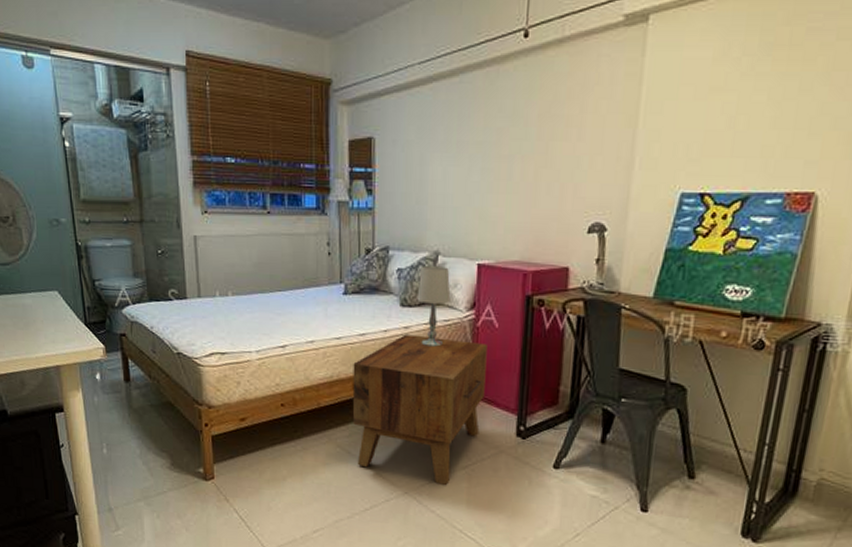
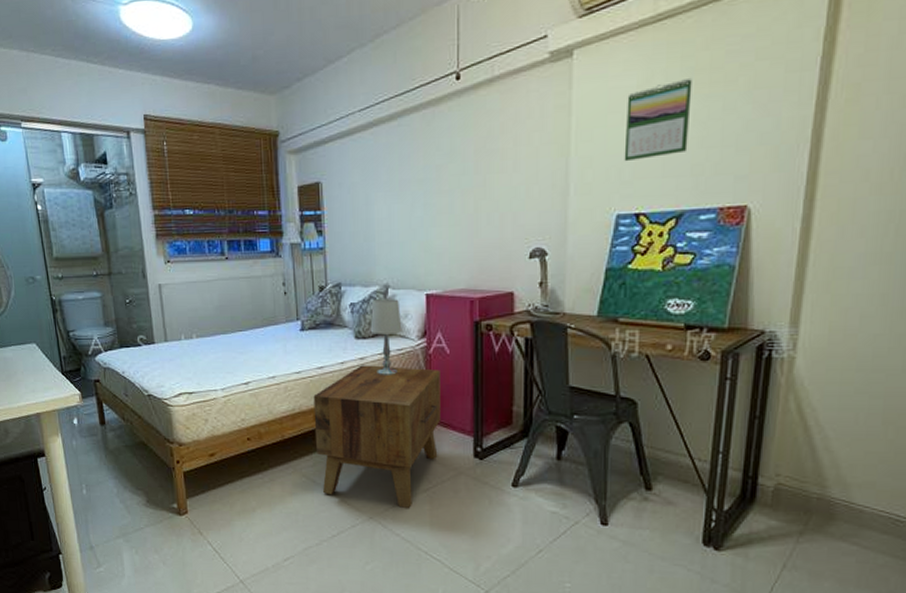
calendar: none [693,53,770,138] -> present [624,77,692,162]

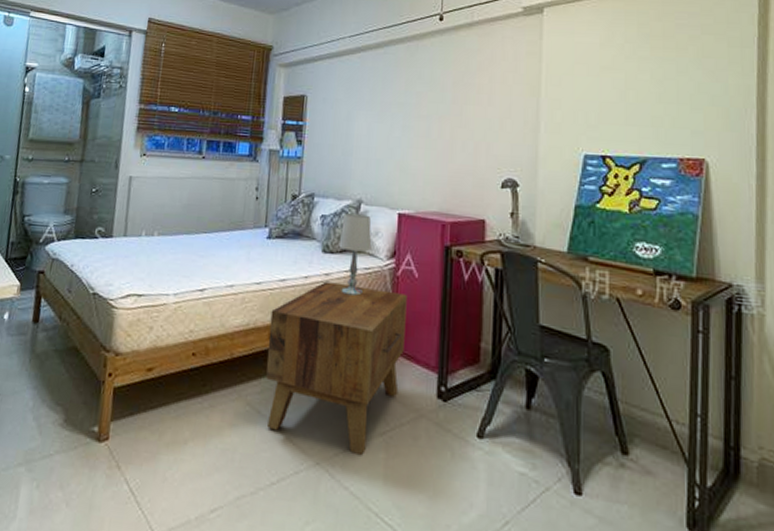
calendar: present [624,77,692,162] -> none [590,41,648,108]

